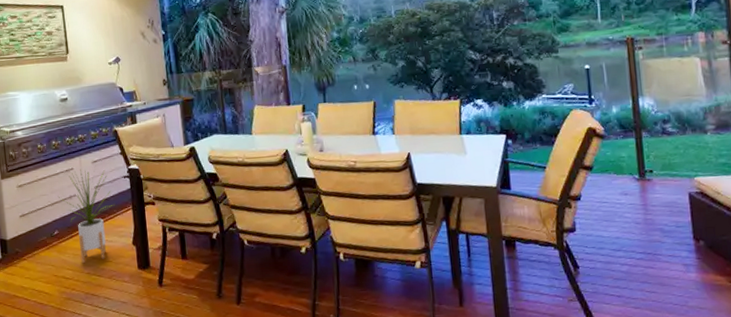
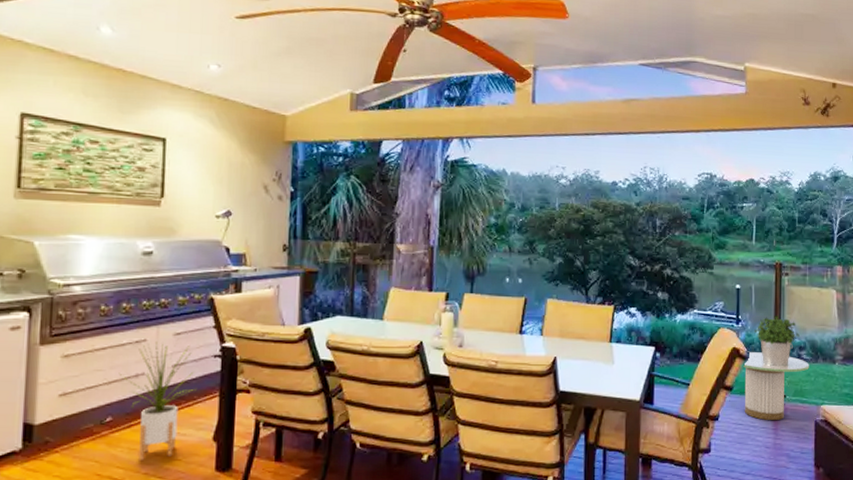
side table: none [602,129,677,197] -> present [743,351,809,421]
potted plant: none [610,91,662,143] -> present [754,316,800,367]

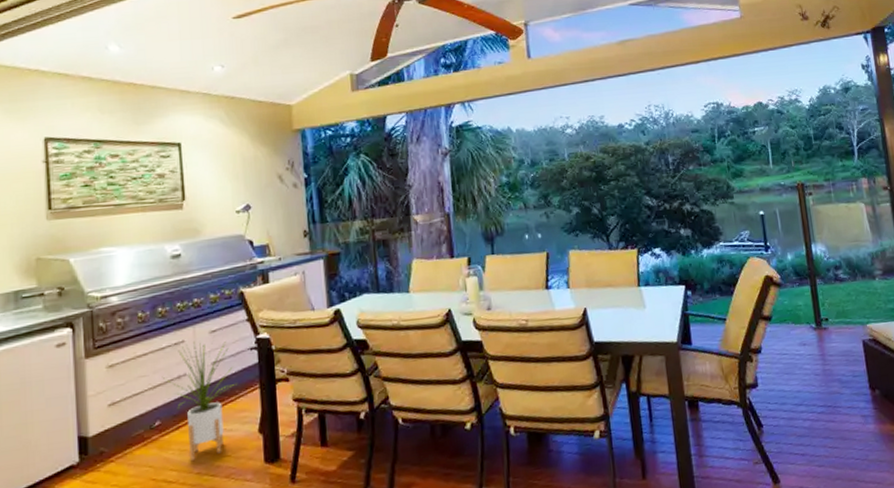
side table: present [743,351,809,421] -> none [779,277,848,347]
potted plant: present [754,316,800,367] -> none [785,237,833,291]

